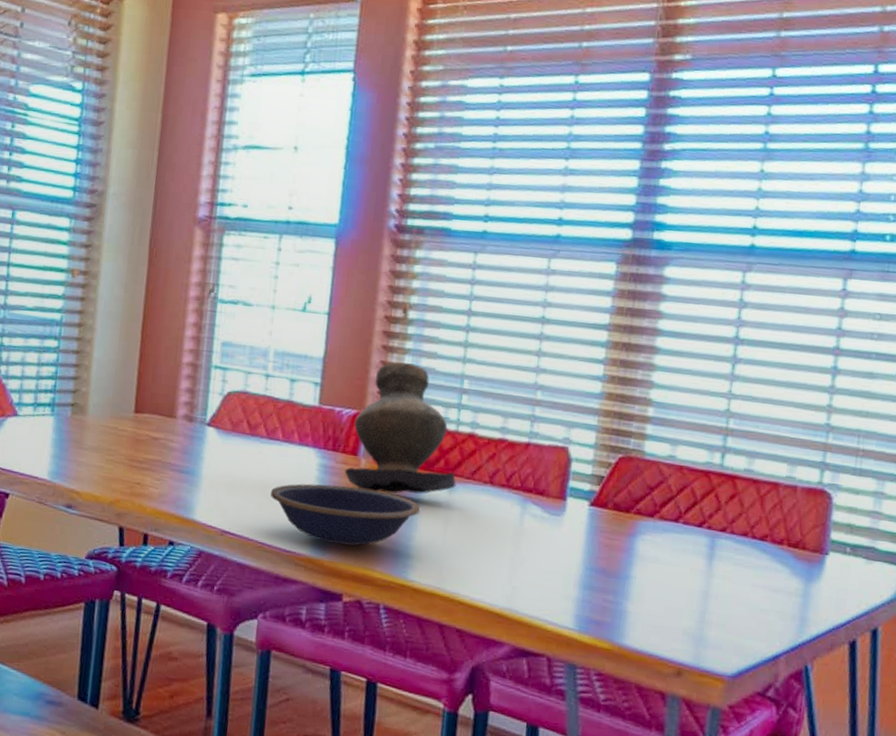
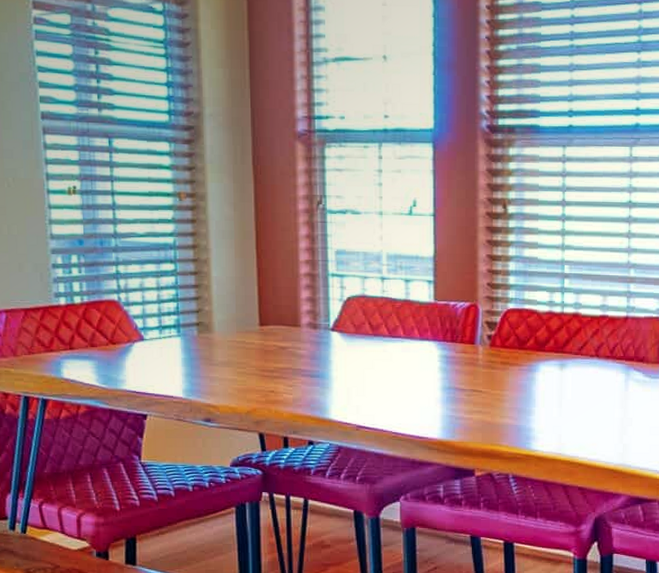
bowl: present [271,484,421,546] -> none [399,373,537,426]
vase: present [344,362,456,494] -> none [464,255,566,375]

